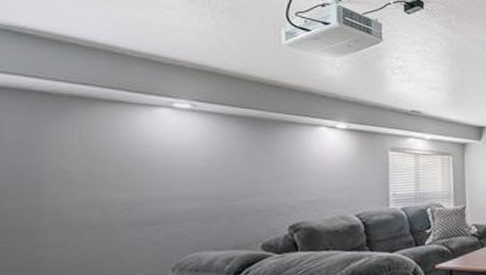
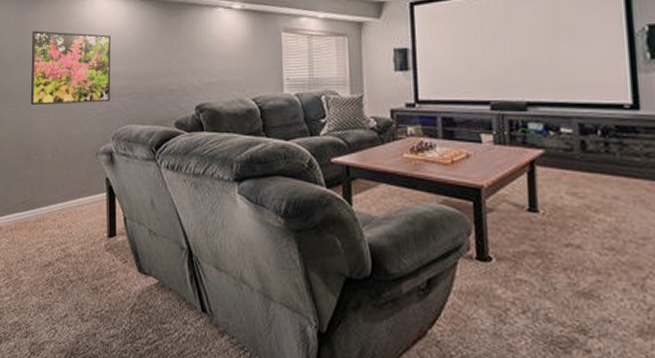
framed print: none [37,146,179,240] -> present [30,31,112,106]

